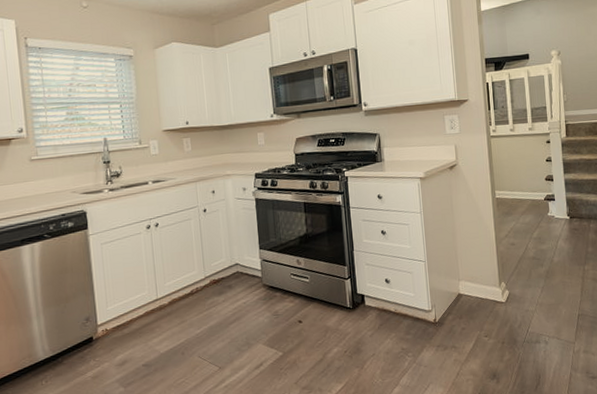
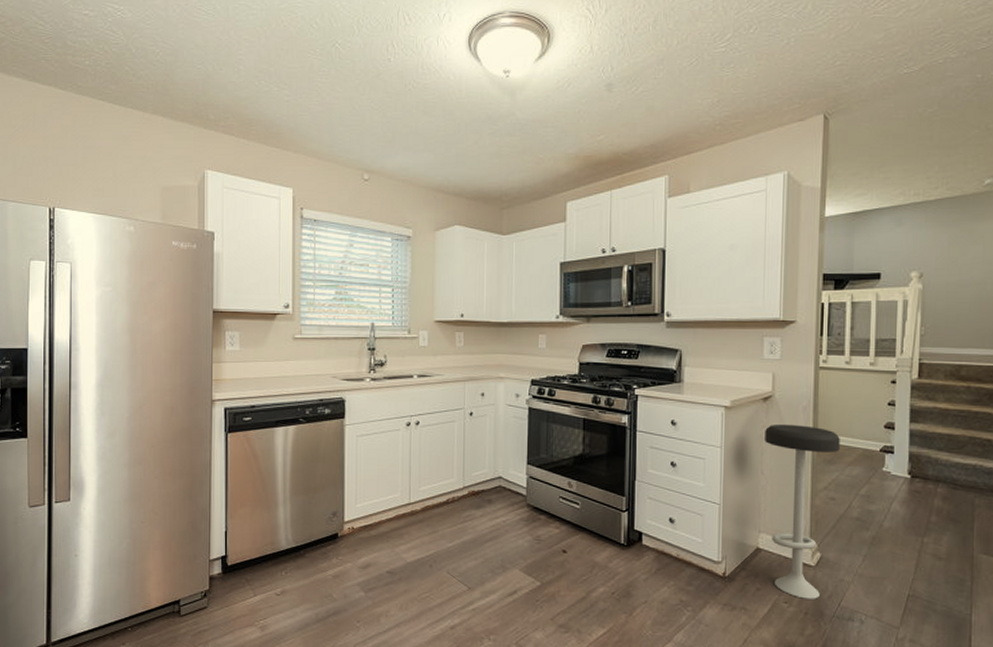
bar stool: none [454,186,514,331] -> present [765,424,840,599]

